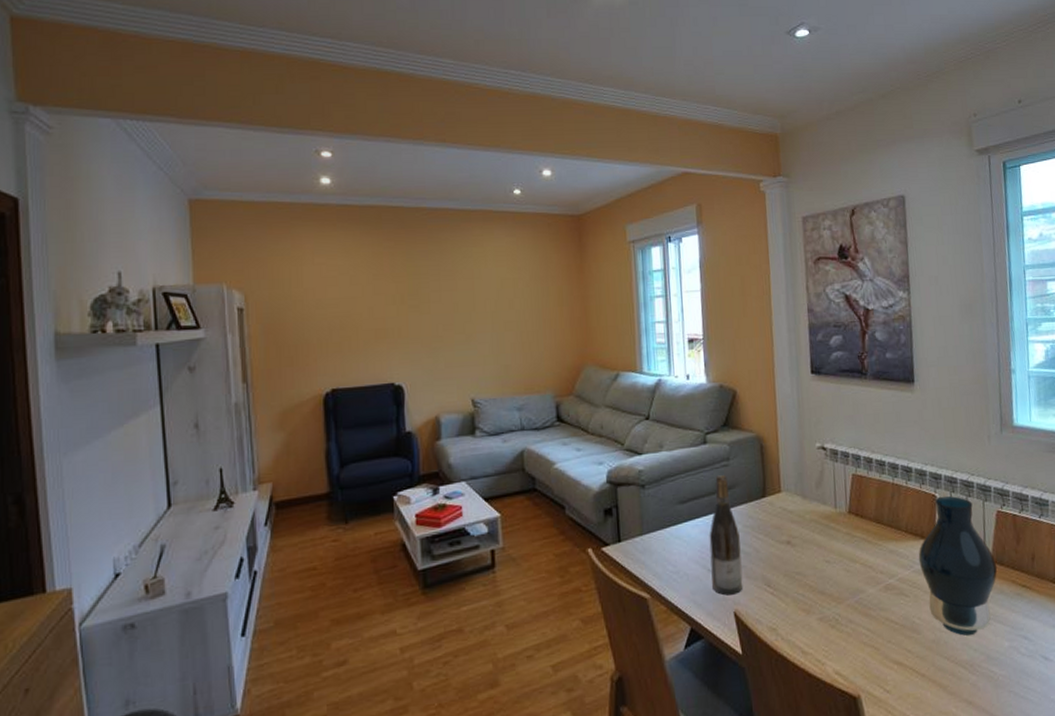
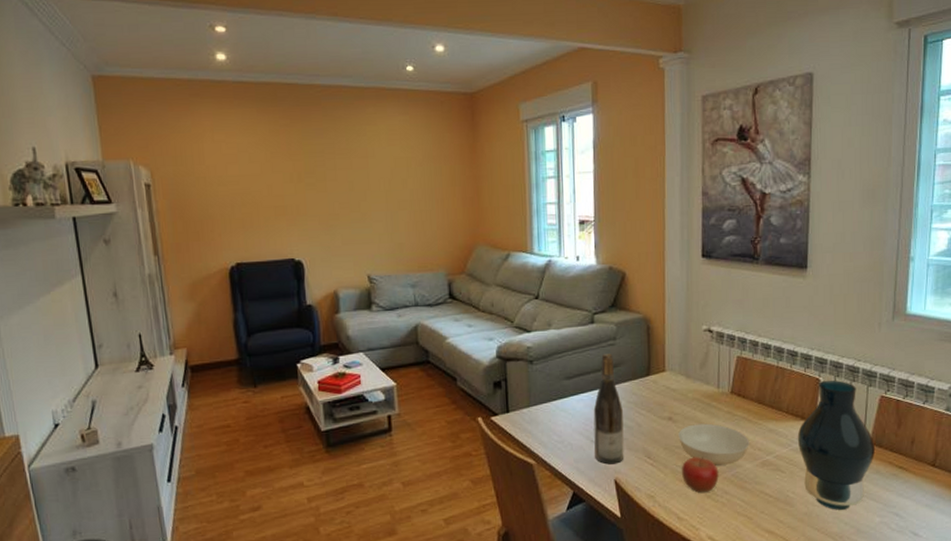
bowl: none [798,546,871,592] -> present [678,423,750,466]
fruit: none [802,582,842,623] -> present [681,456,719,493]

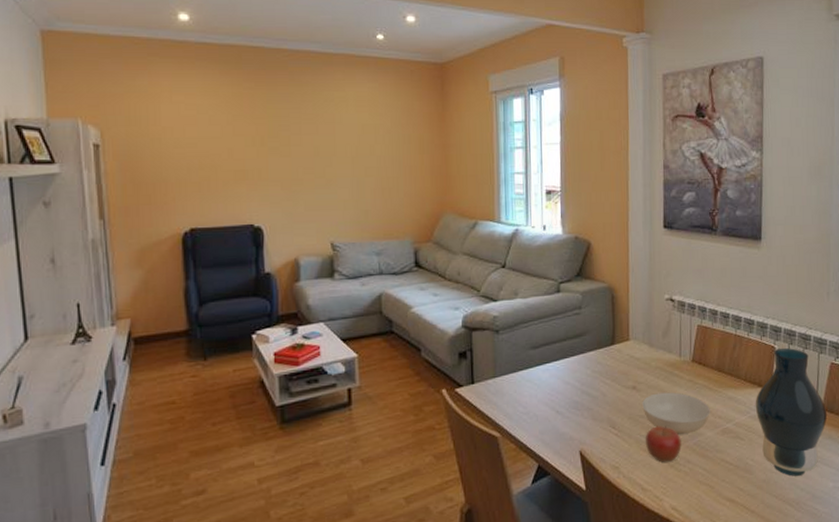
wine bottle: present [593,354,624,464] -> none [559,323,590,436]

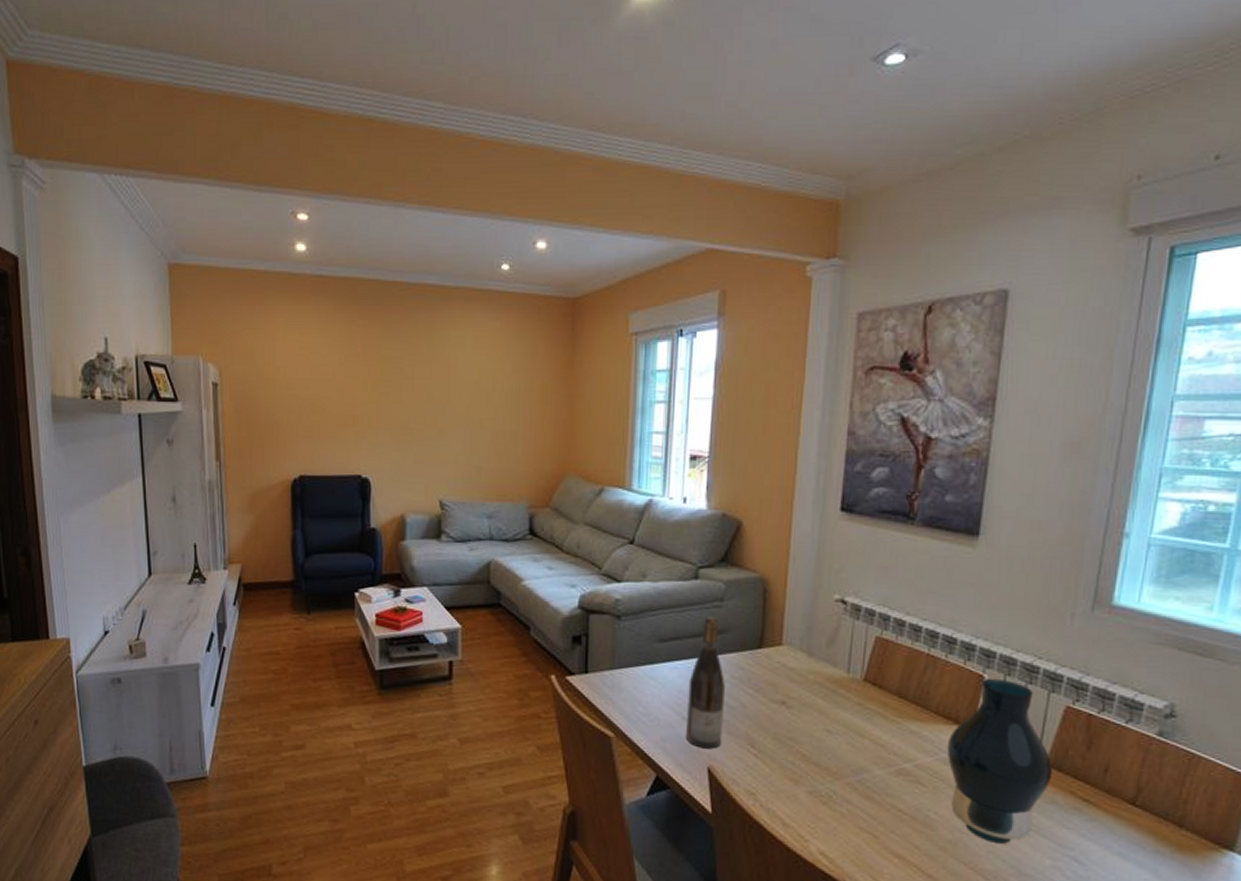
wine bottle: none [559,323,590,436] -> present [686,617,725,749]
bowl: present [642,392,710,435] -> none [792,713,883,768]
fruit: present [645,425,682,463] -> none [791,752,840,798]

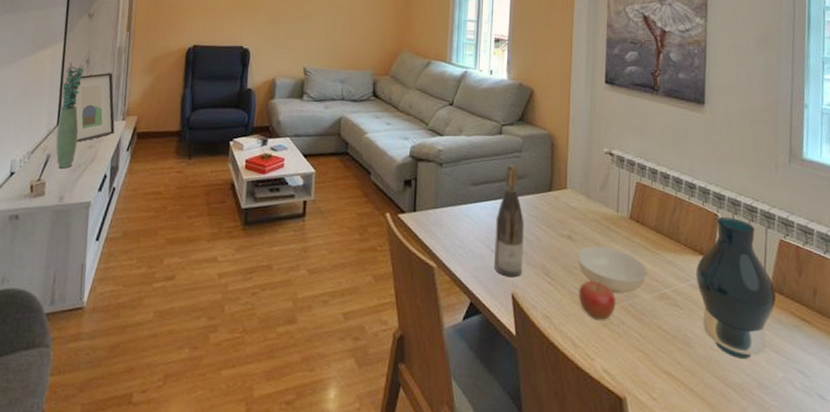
vase: none [148,501,175,626] -> present [55,62,84,169]
picture frame: none [157,511,217,596] -> present [70,72,115,142]
fruit: none [791,752,840,798] -> present [578,280,616,320]
bowl: none [792,713,883,768] -> present [577,246,647,293]

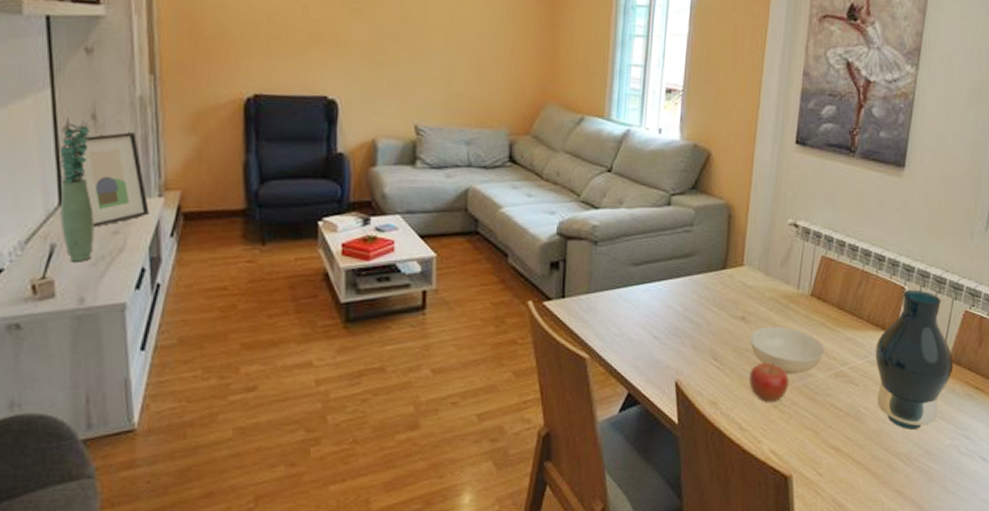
wine bottle: present [494,165,524,278] -> none [656,241,693,364]

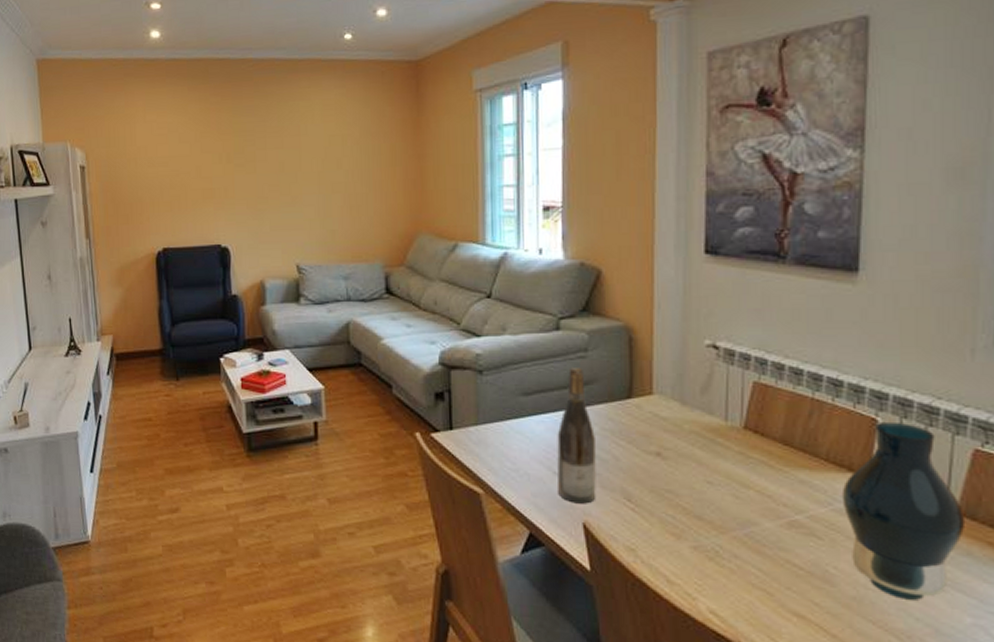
vase: present [59,118,94,262] -> none [27,280,54,397]
picture frame: present [70,131,149,227] -> none [35,287,91,368]
wine bottle: none [656,241,693,364] -> present [557,368,596,504]
fruit: present [748,362,789,402] -> none [672,505,726,553]
bowl: present [750,326,825,373] -> none [669,464,770,521]

